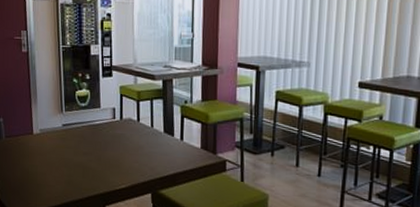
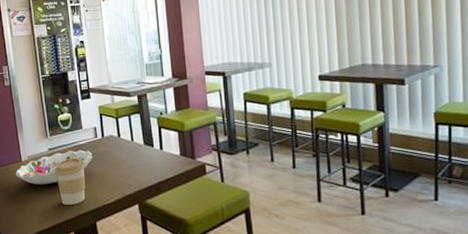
decorative bowl: none [26,129,109,161] -> present [16,149,93,185]
coffee cup: none [67,137,99,186] -> present [55,157,86,205]

